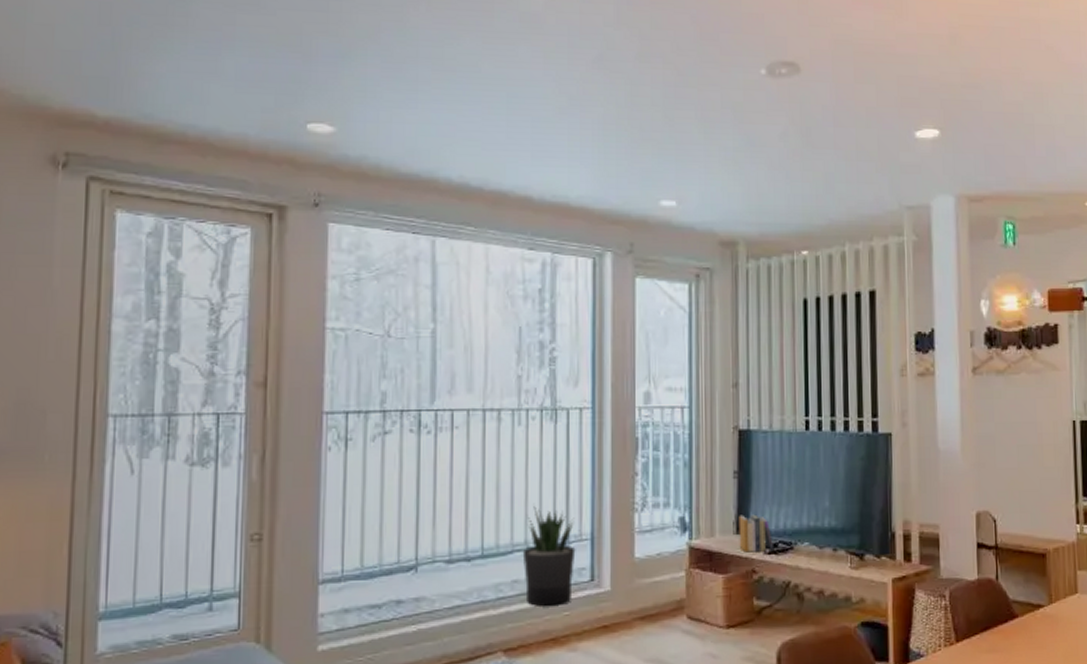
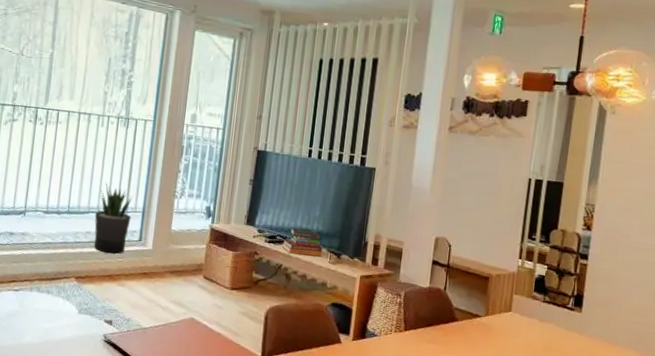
books: present [739,514,775,553] -> none [247,211,274,241]
books: none [788,527,840,564] -> present [282,227,323,257]

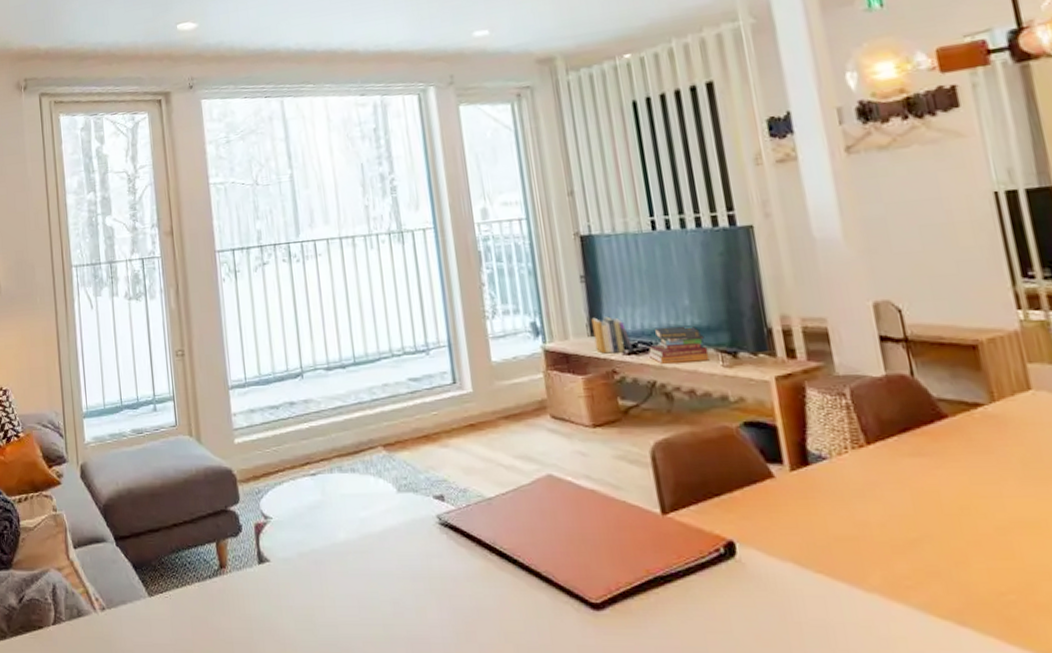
planter: present [94,184,133,254] -> none [388,318,437,408]
books: none [247,211,274,241] -> present [591,316,634,354]

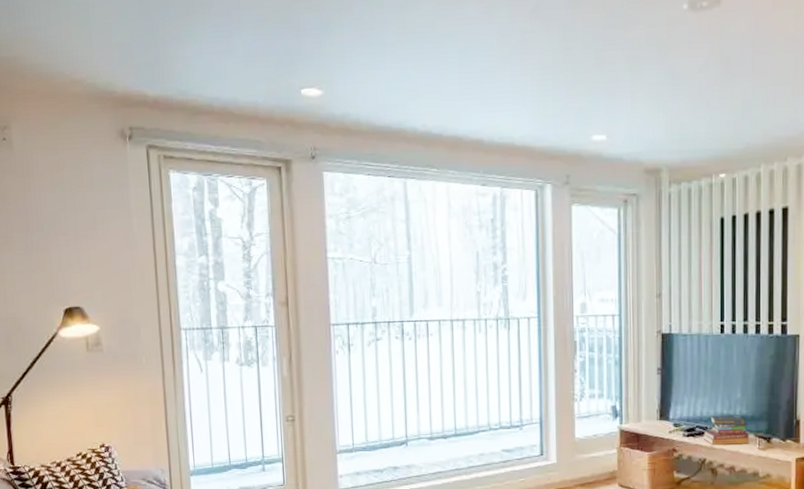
books: present [591,316,634,354] -> none [662,404,692,435]

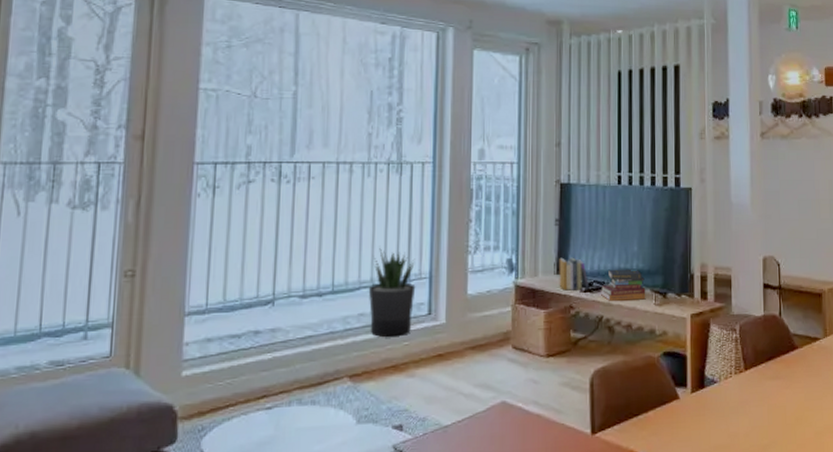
planter: none [486,396,528,475] -> present [368,248,416,338]
books: none [662,404,692,435] -> present [559,257,590,291]

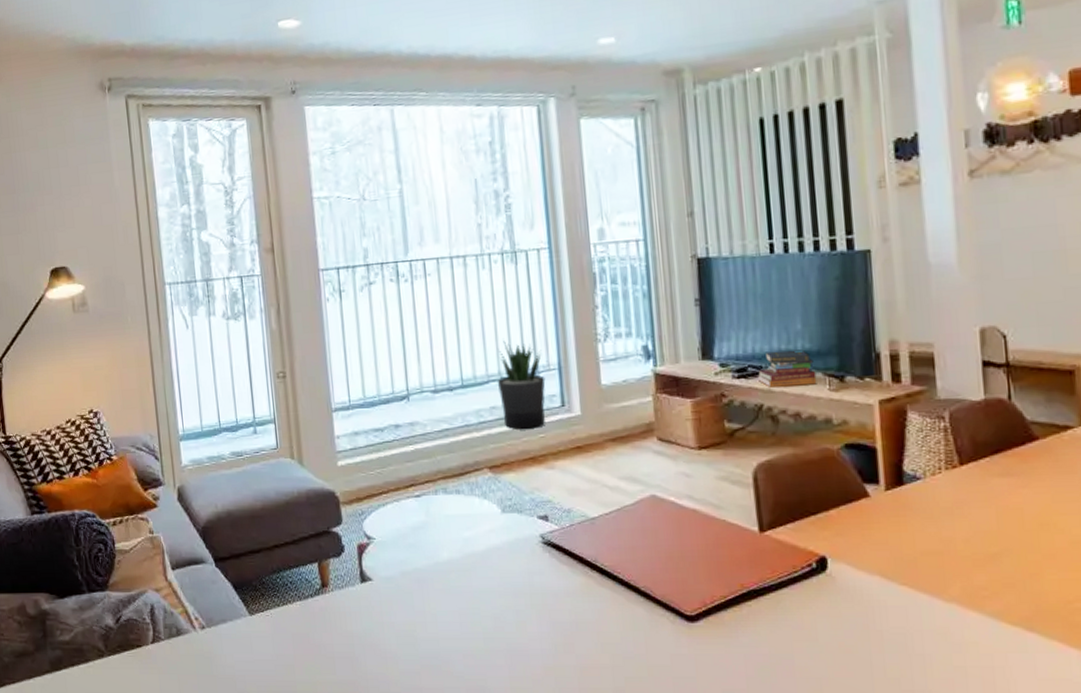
books: present [559,257,590,291] -> none [703,340,744,378]

